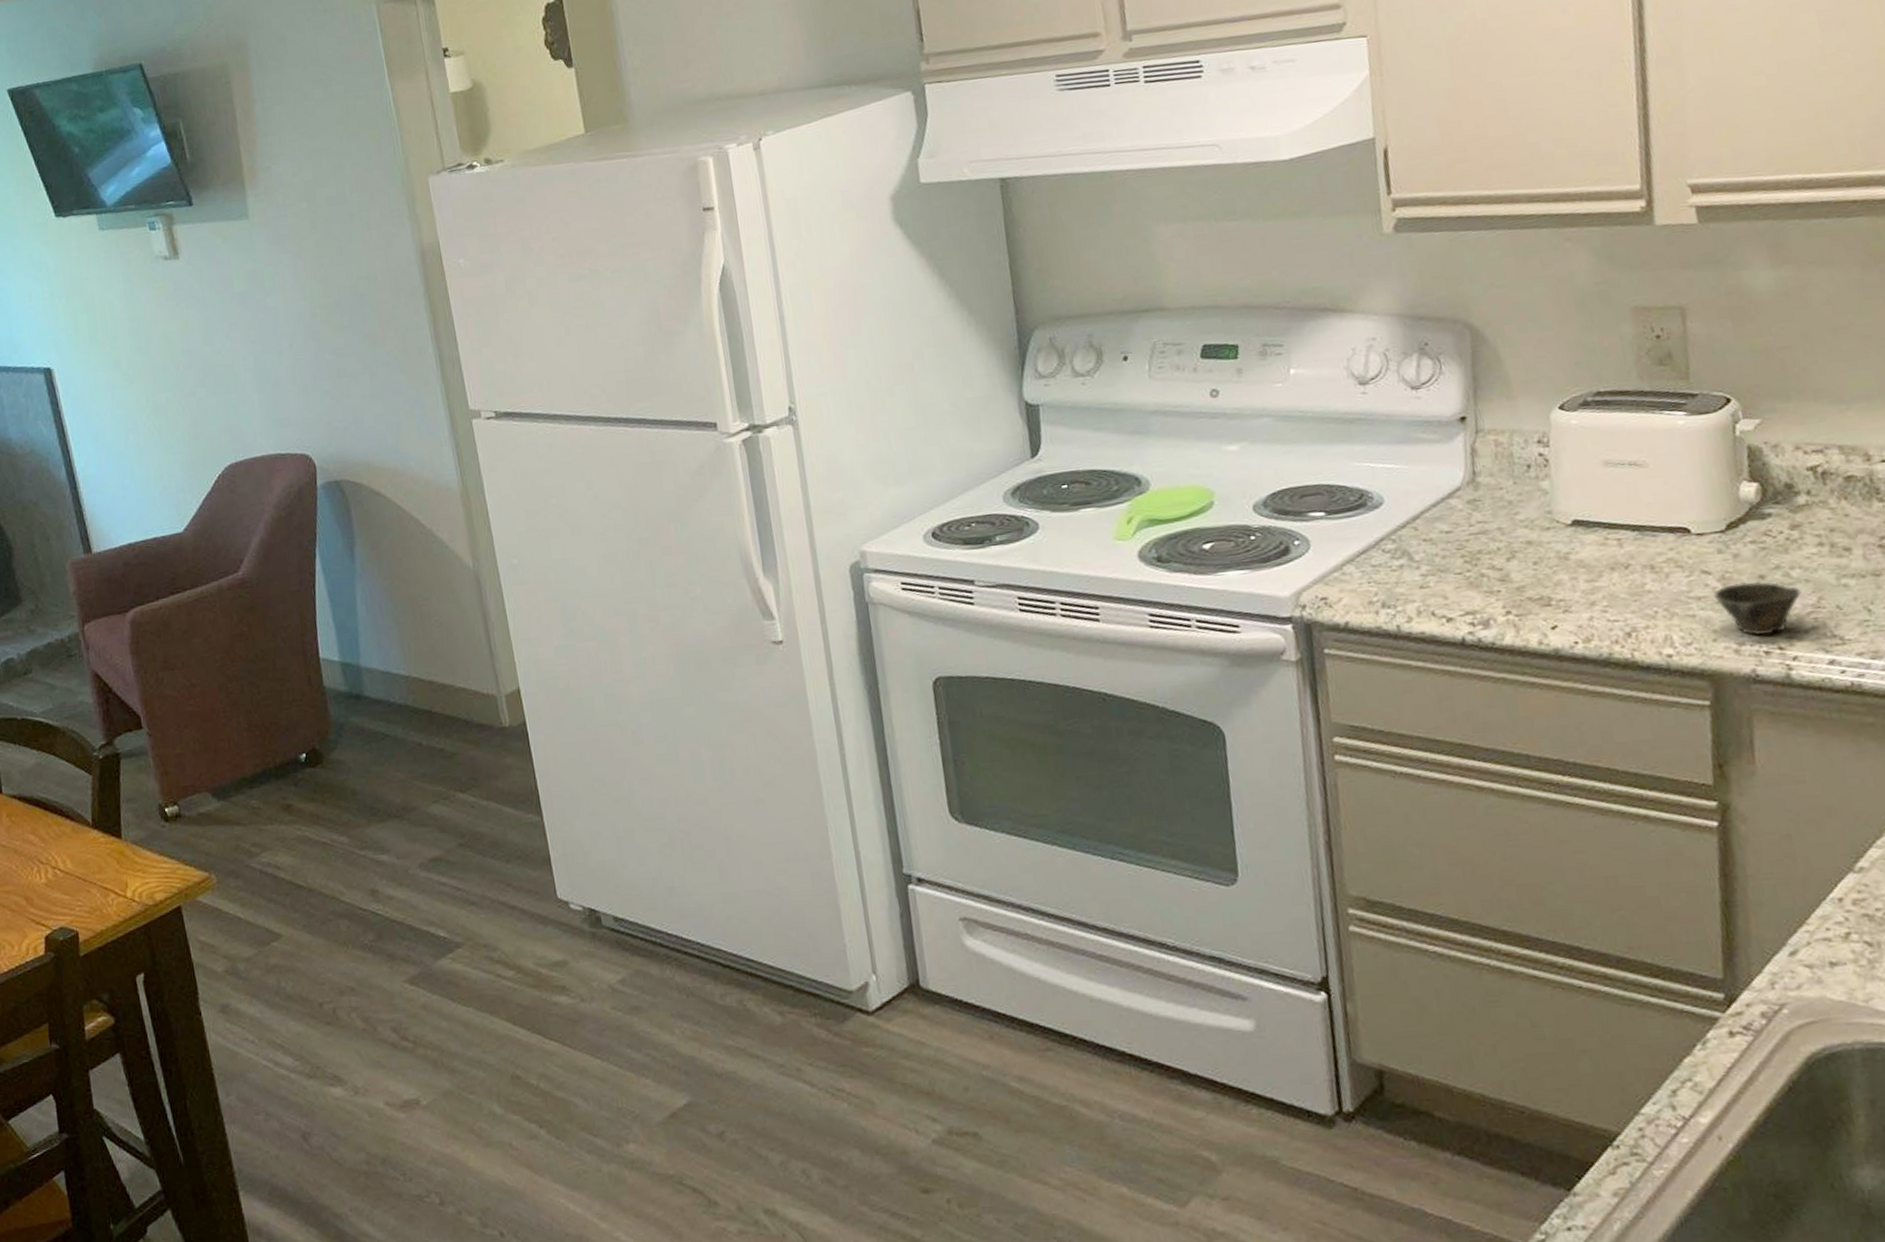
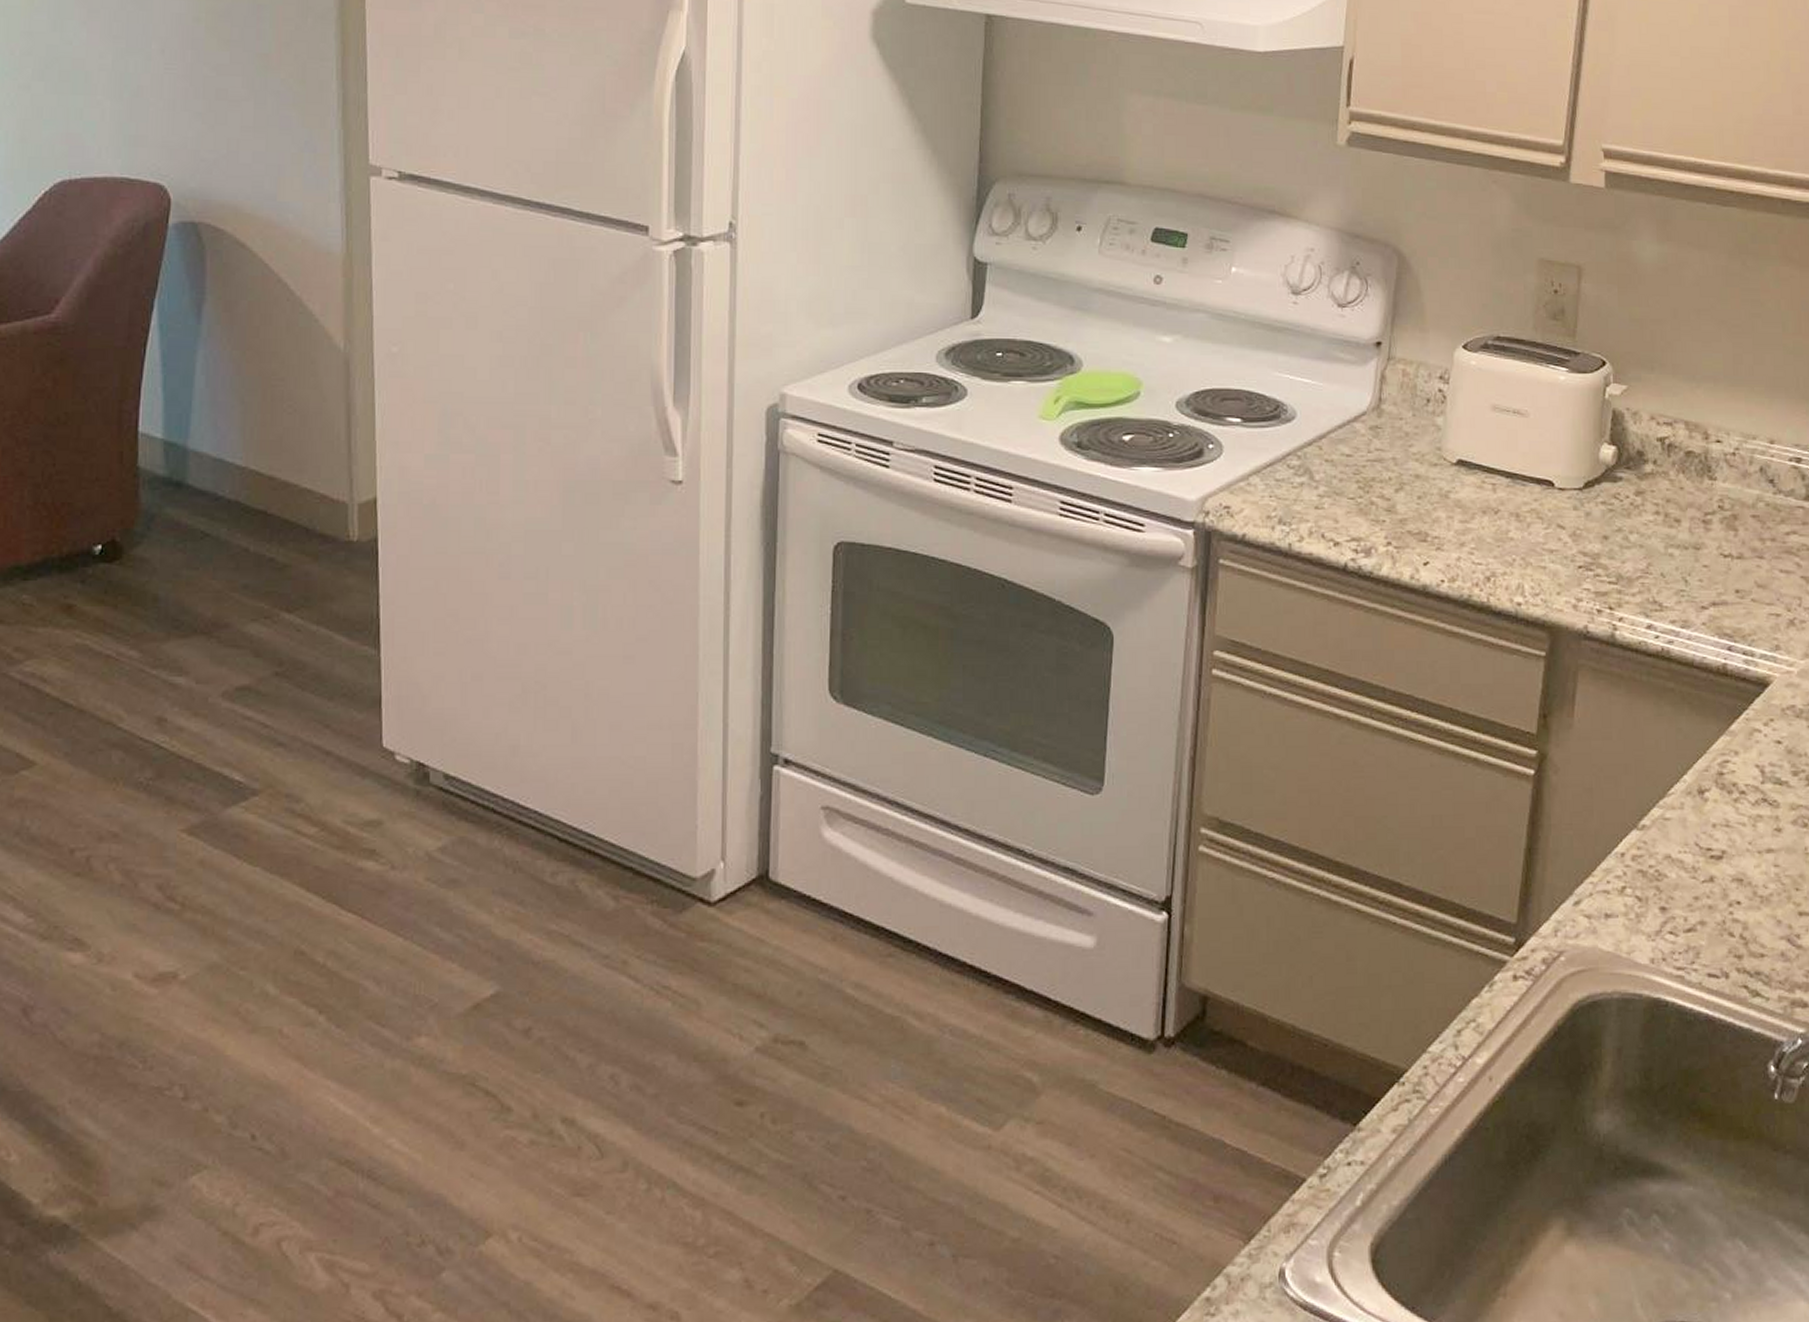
cup: present [1713,581,1801,636] -> none [1564,541,1635,594]

